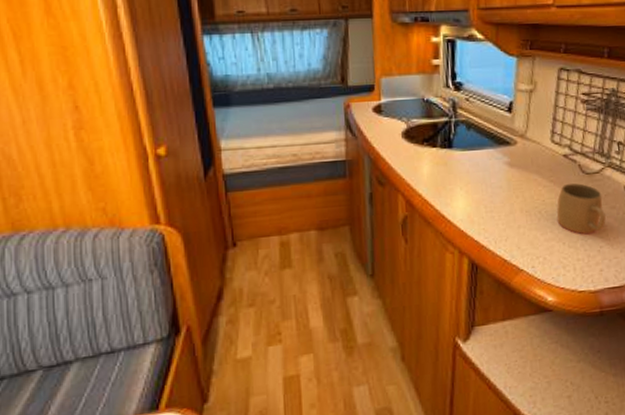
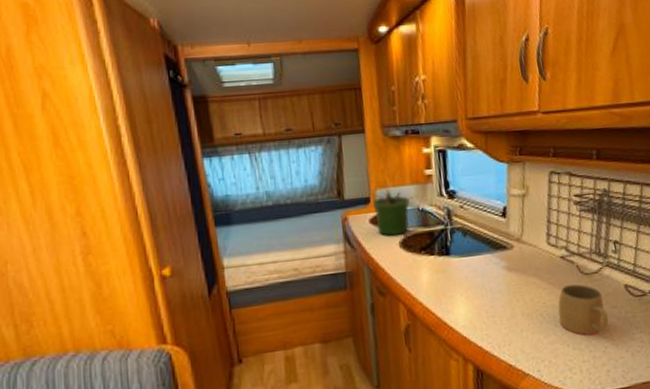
planter: none [376,77,422,126] -> present [372,188,417,236]

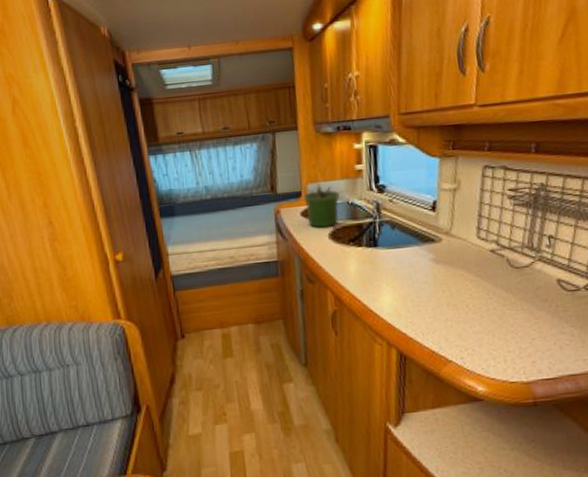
mug: present [558,284,609,335] -> none [485,277,538,327]

